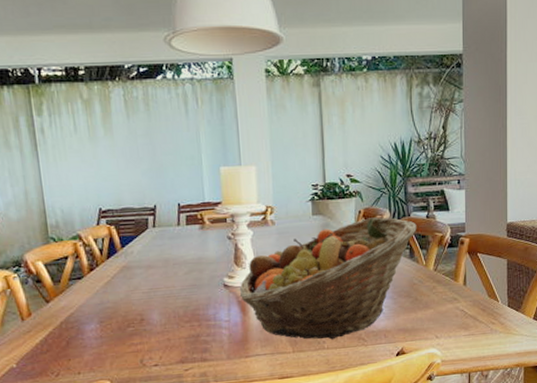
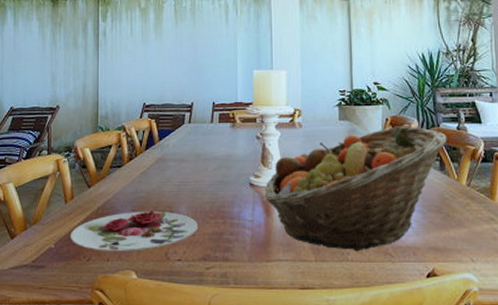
plate: none [32,319,173,365] -> present [70,210,198,251]

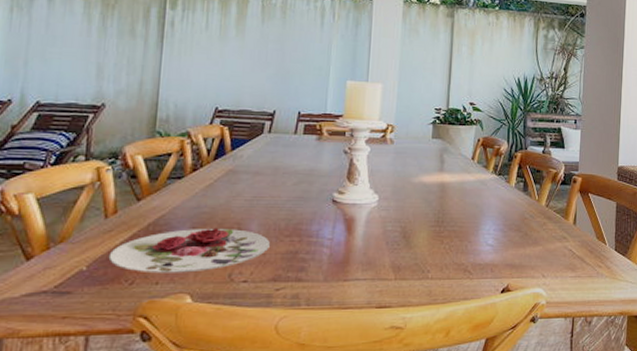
fruit basket: present [264,126,447,252] -> none [347,147,533,269]

